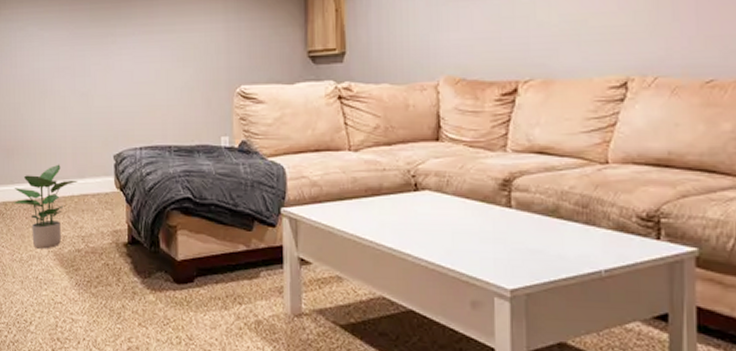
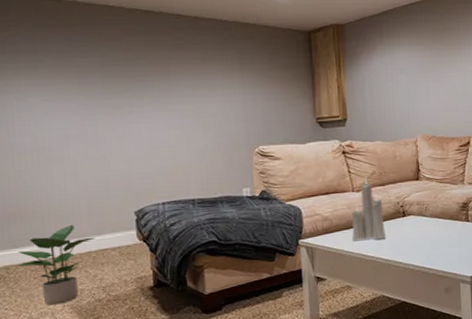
candle: none [345,130,391,219] -> present [351,176,387,242]

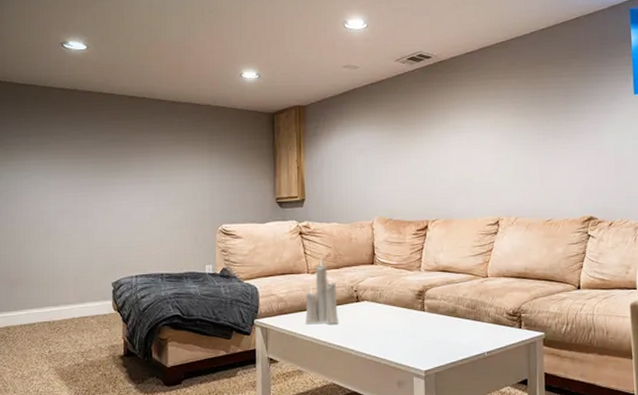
potted plant: present [17,224,95,305] -> none [15,292,78,366]

